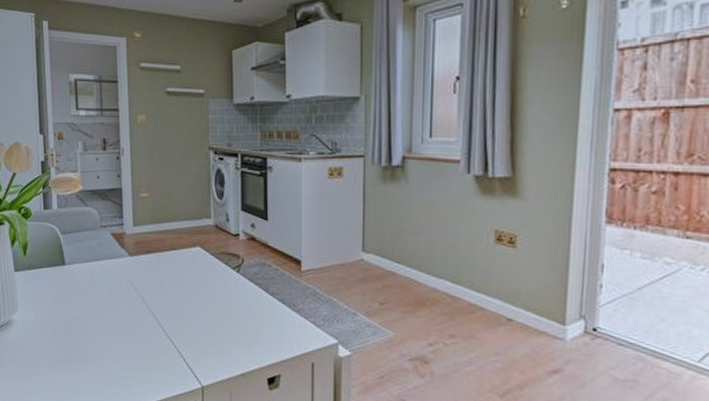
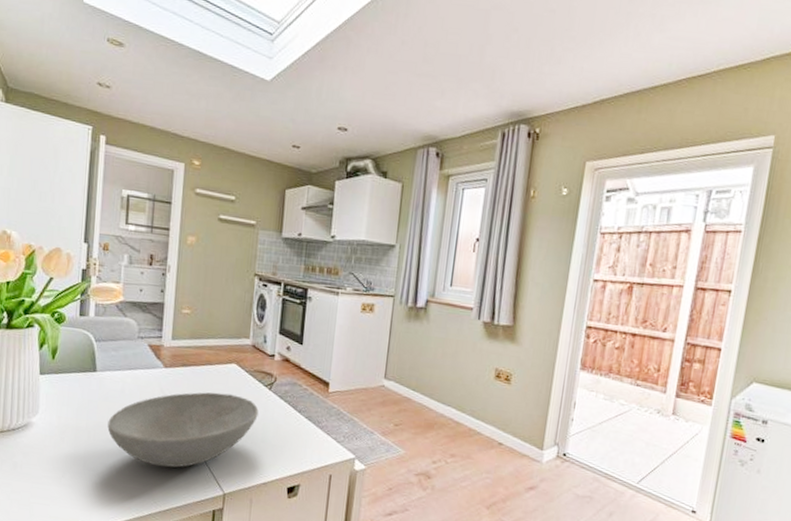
bowl: none [81,278,229,361] -> present [107,392,259,468]

